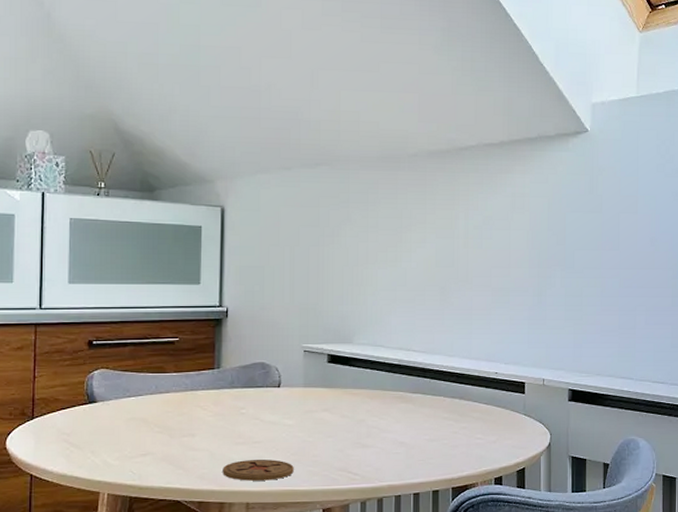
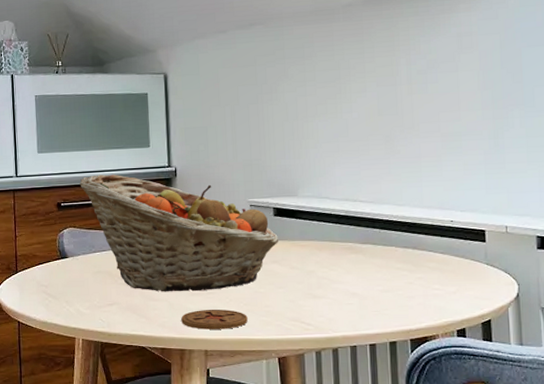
fruit basket: none [117,311,330,441] -> present [79,174,278,292]

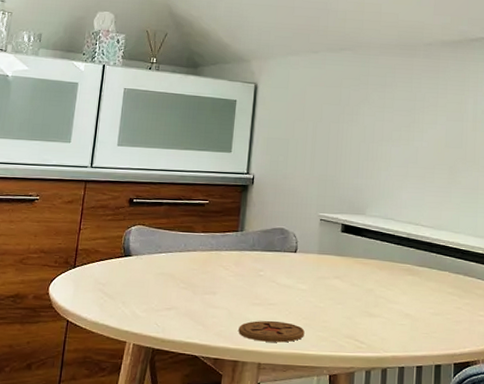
fruit basket: present [79,174,278,292] -> none [155,174,343,301]

